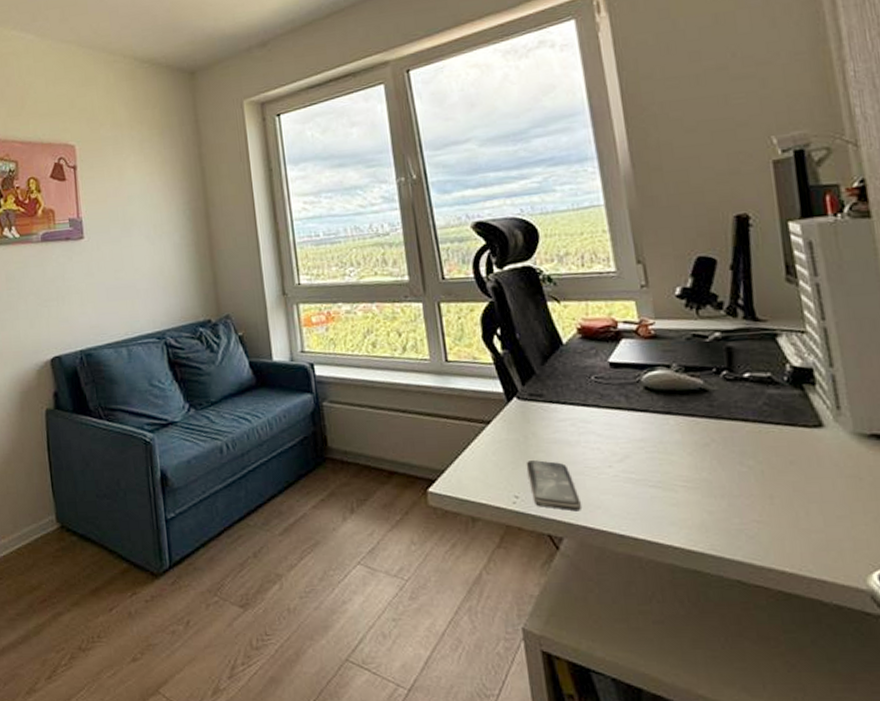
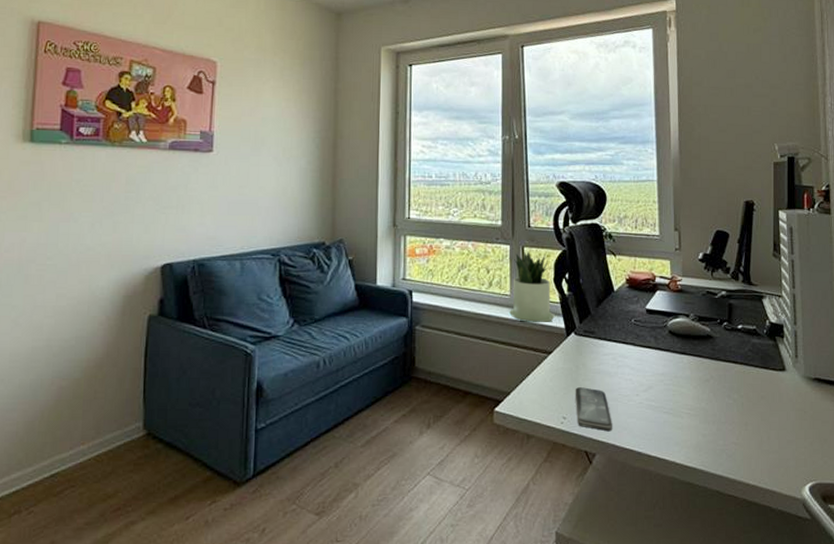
planter: none [430,307,489,390] -> present [508,251,555,323]

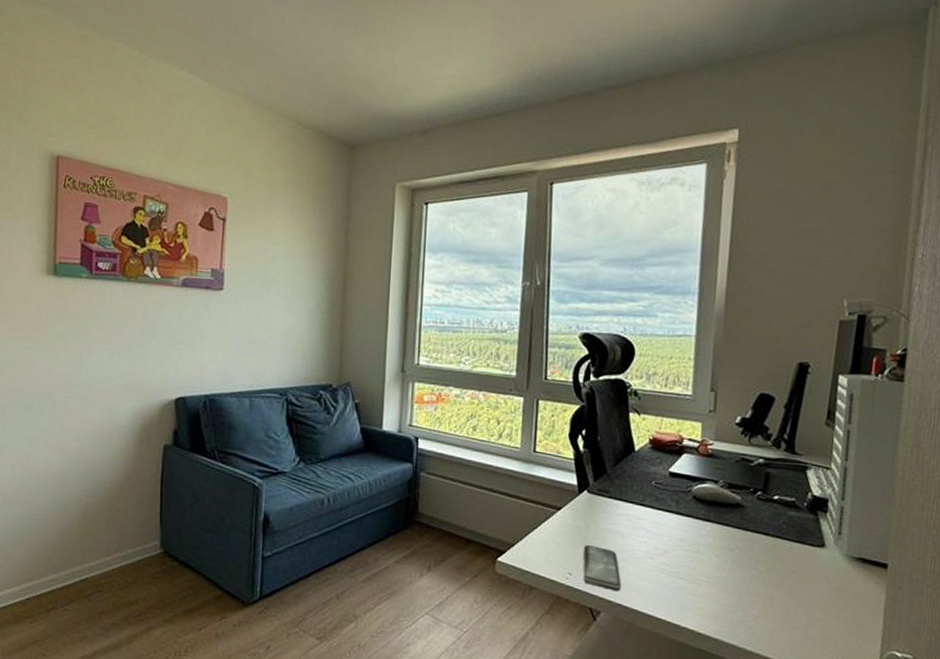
planter: present [508,251,555,323] -> none [518,404,568,479]

